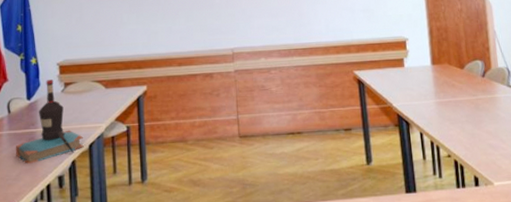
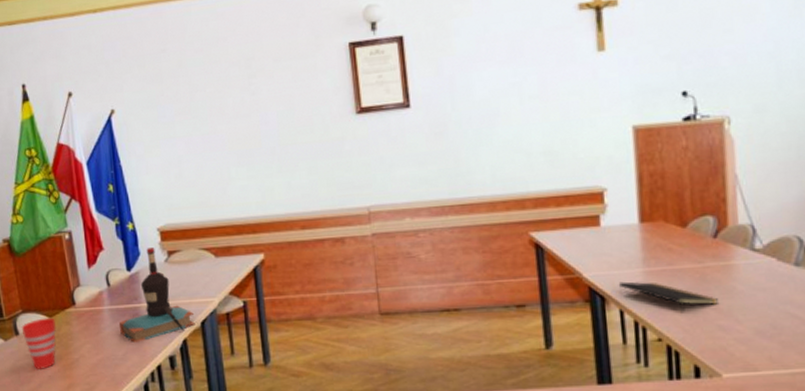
notepad: none [418,110,488,135] -> present [618,281,718,313]

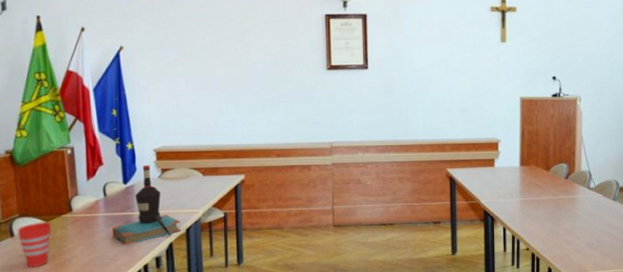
notepad: present [618,281,718,313] -> none [503,207,566,231]

